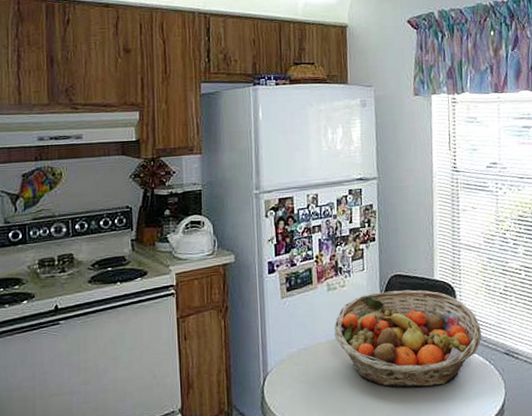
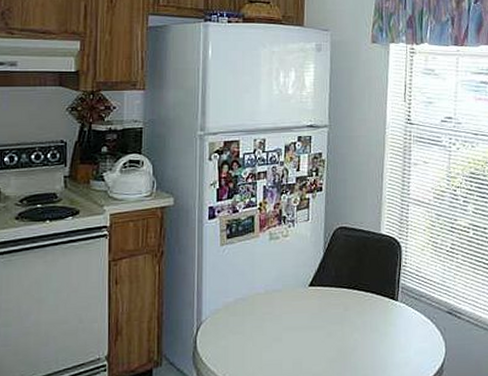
fruit basket: present [334,289,482,388] -> none [273,243,425,344]

